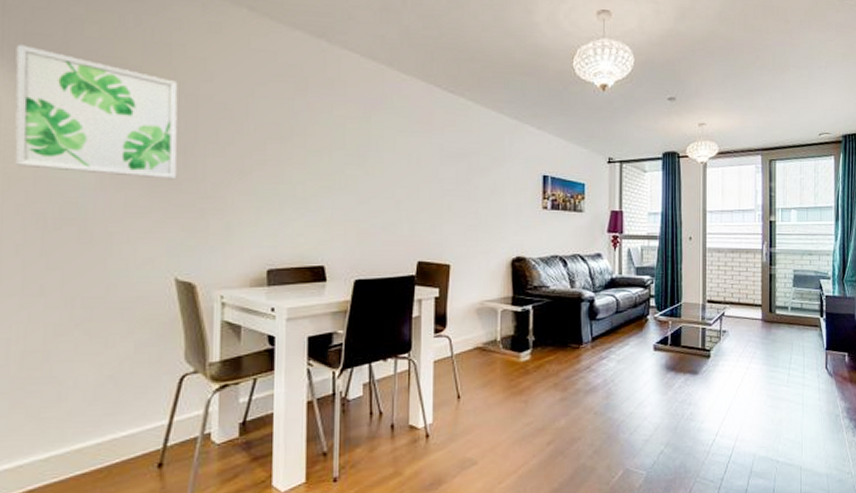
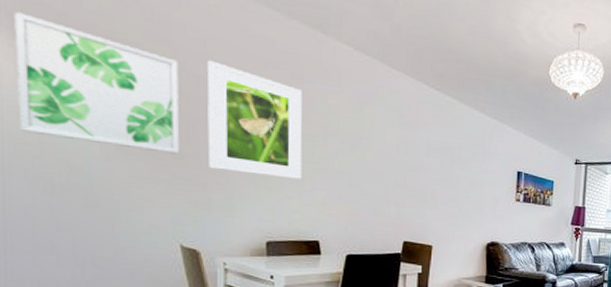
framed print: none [206,78,306,199] -> present [206,60,303,179]

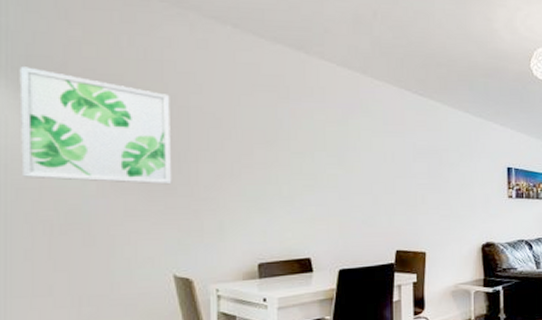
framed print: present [206,60,303,179] -> none [196,90,291,198]

